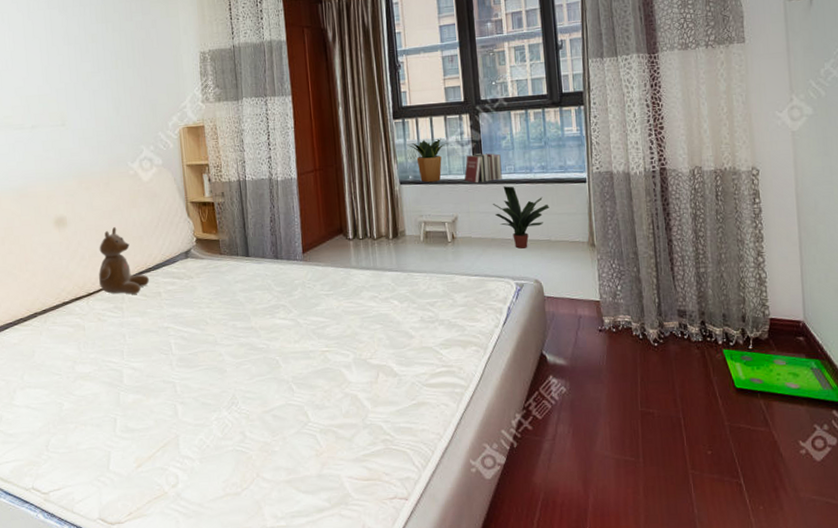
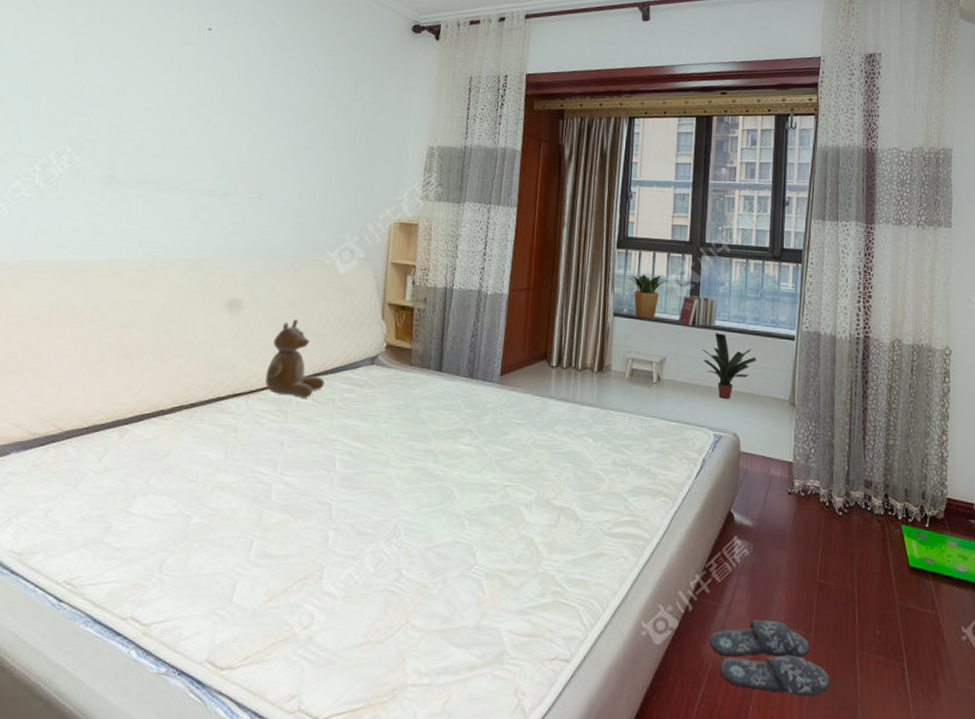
slippers: none [538,449,665,516] -> present [709,620,830,697]

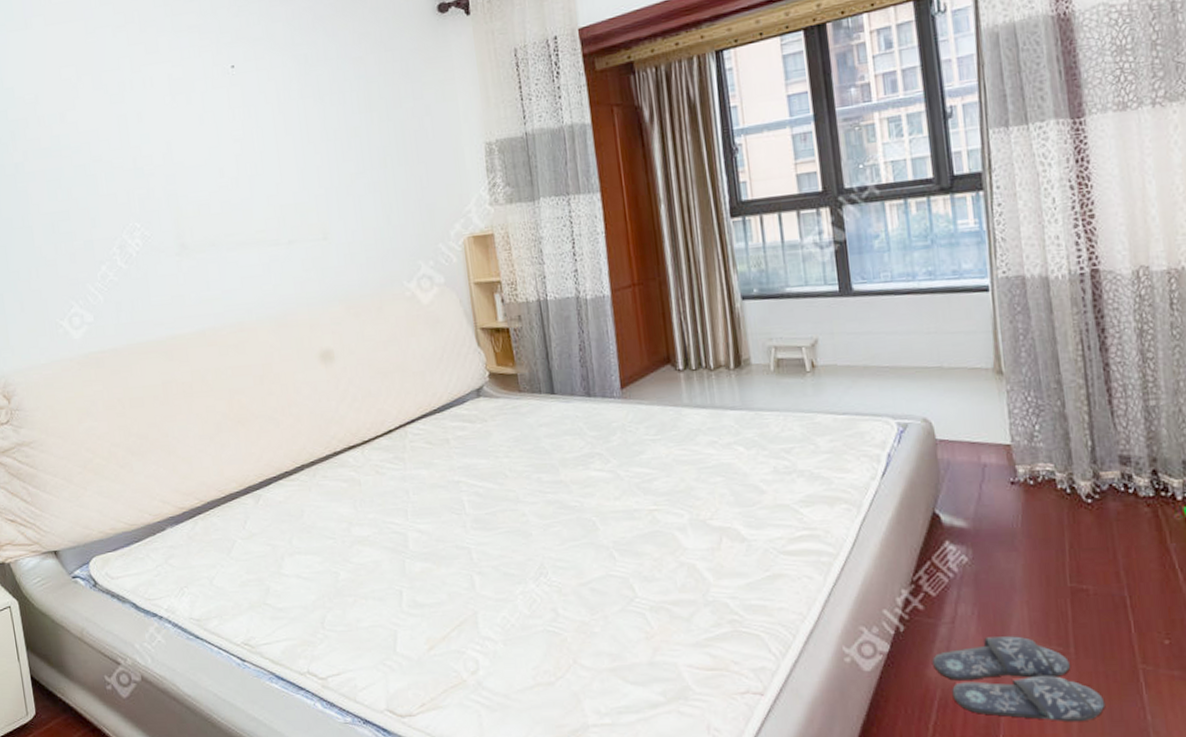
stuffed bear: present [265,319,326,398] -> none [373,361,435,442]
potted plant: present [626,274,668,319] -> none [749,239,804,297]
books: present [678,295,717,327] -> none [825,256,876,297]
potted plant: present [702,333,757,399] -> none [863,298,940,379]

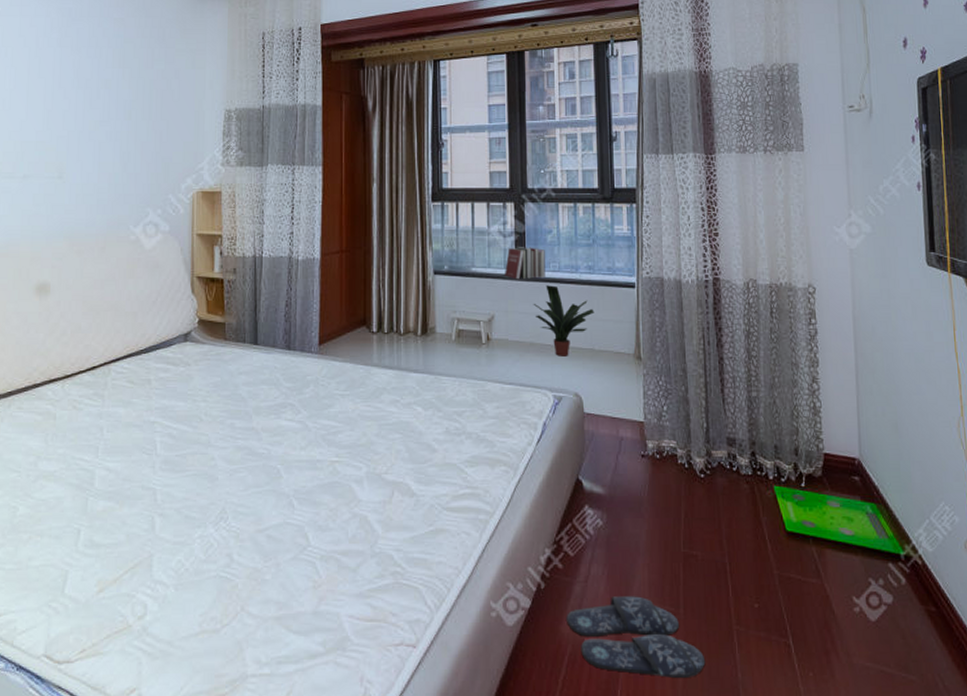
books: none [825,256,876,297] -> present [504,246,545,280]
potted plant: none [863,298,940,379] -> present [533,285,594,356]

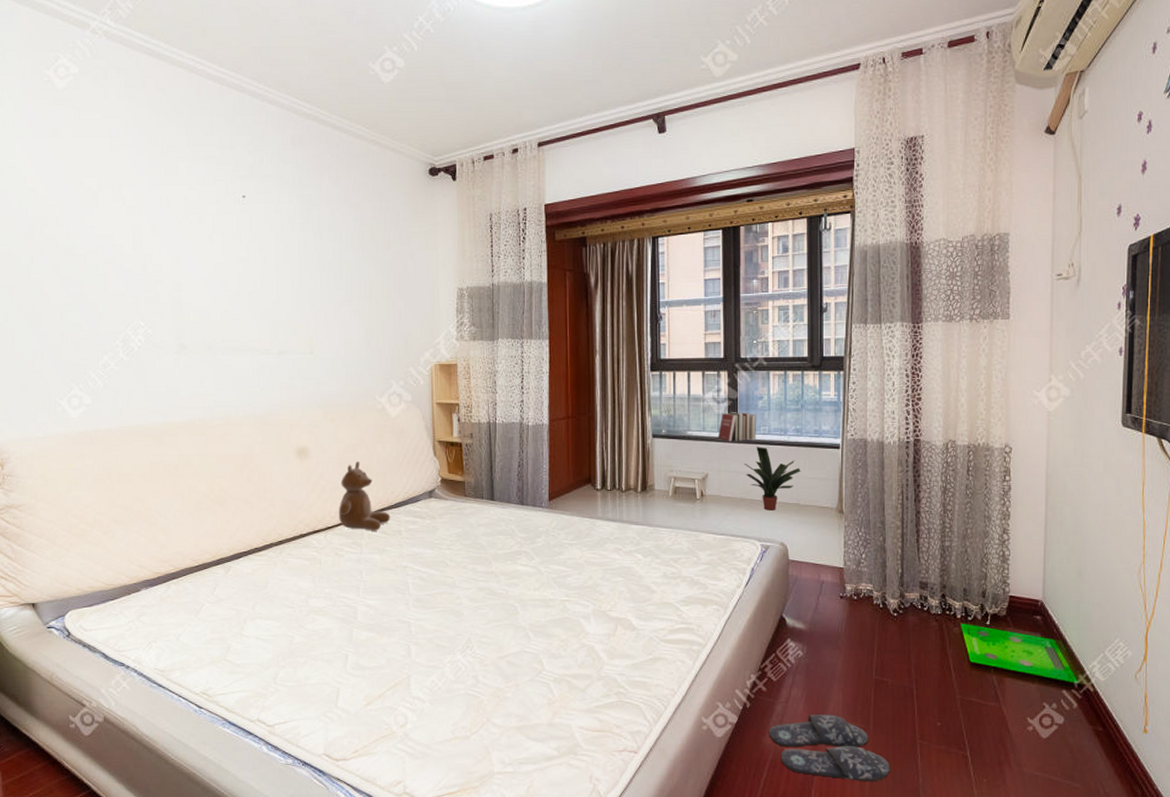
stuffed bear: none [79,299,140,380] -> present [338,461,391,531]

